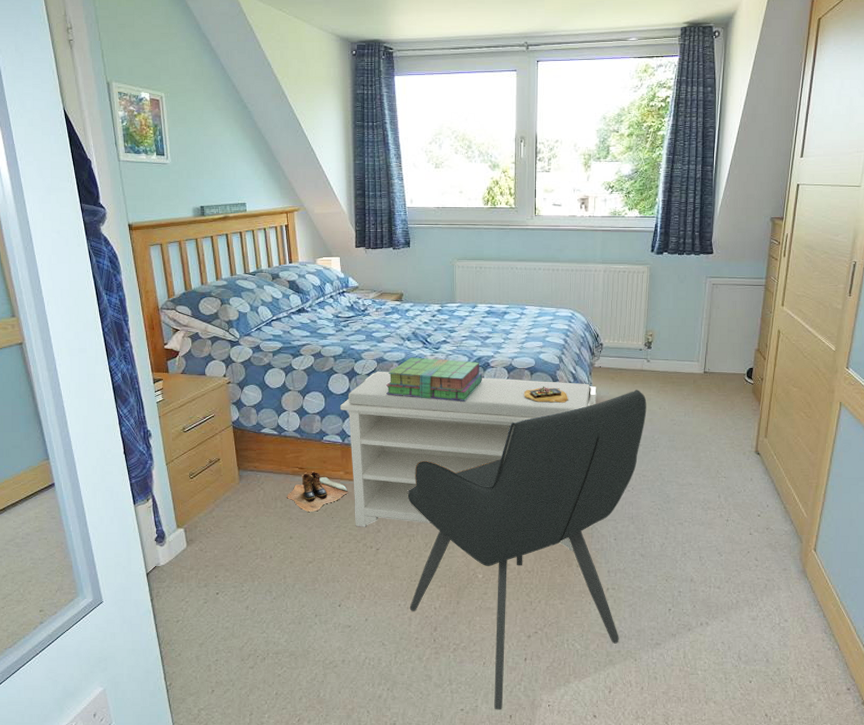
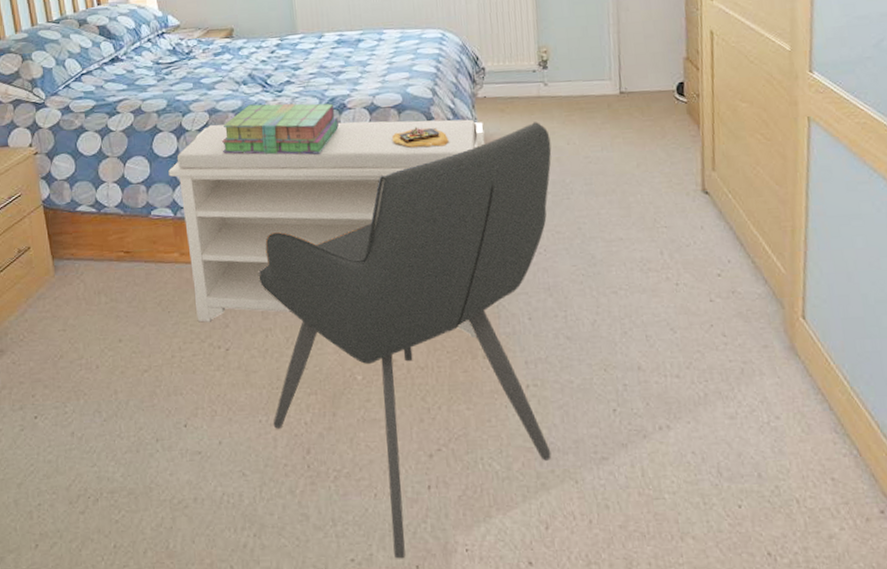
boots: present [287,471,349,512] -> none [112,254,186,306]

